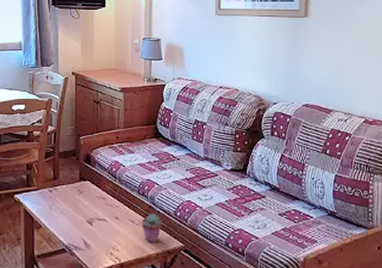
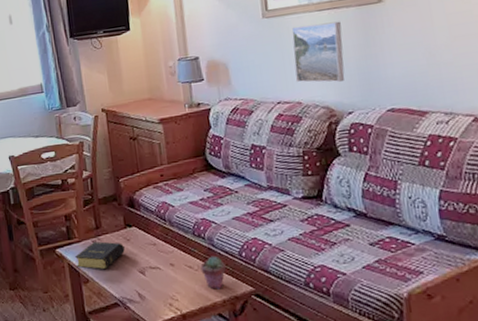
book: none [31,190,77,218] -> present [75,241,125,270]
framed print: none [236,26,275,77] -> present [291,21,345,83]

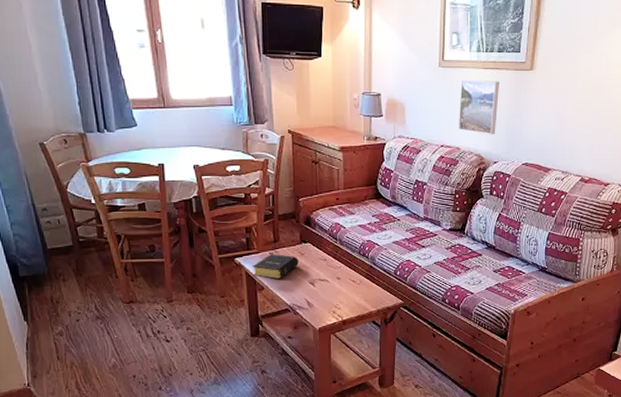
potted succulent: present [200,256,226,290] -> none [362,273,382,301]

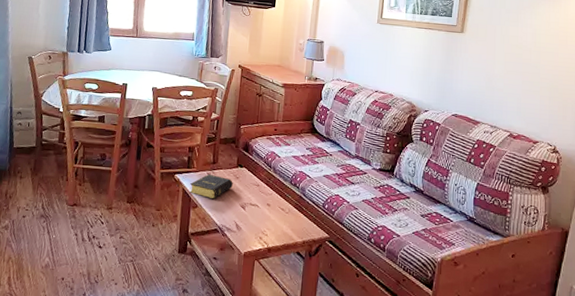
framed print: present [458,79,499,135] -> none [392,35,432,86]

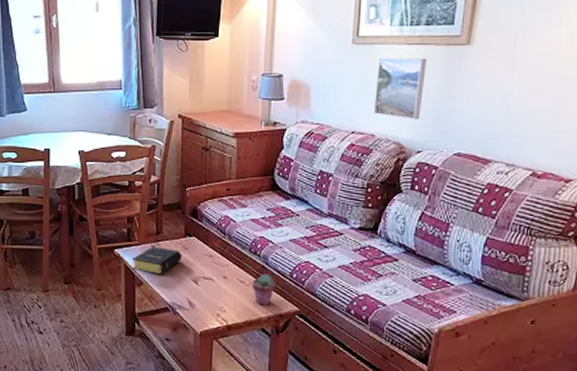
potted succulent: none [290,203,311,232] -> present [252,273,275,306]
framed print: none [392,35,432,86] -> present [373,57,426,120]

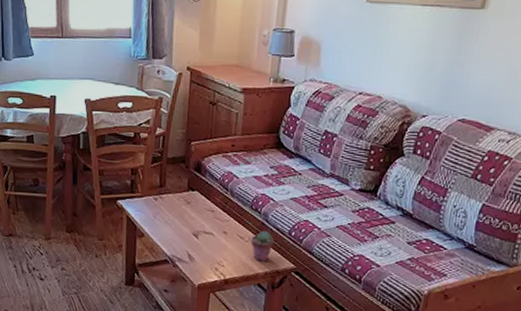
book: present [132,246,182,275] -> none [134,198,184,228]
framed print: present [373,57,426,120] -> none [382,17,440,84]

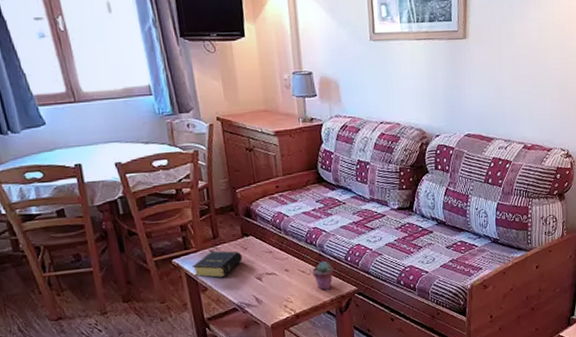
book: none [134,198,184,228] -> present [193,250,242,278]

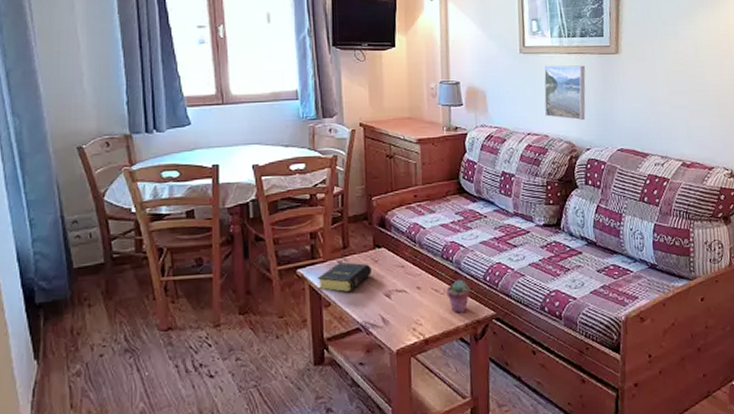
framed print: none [394,51,435,108] -> present [544,65,586,121]

